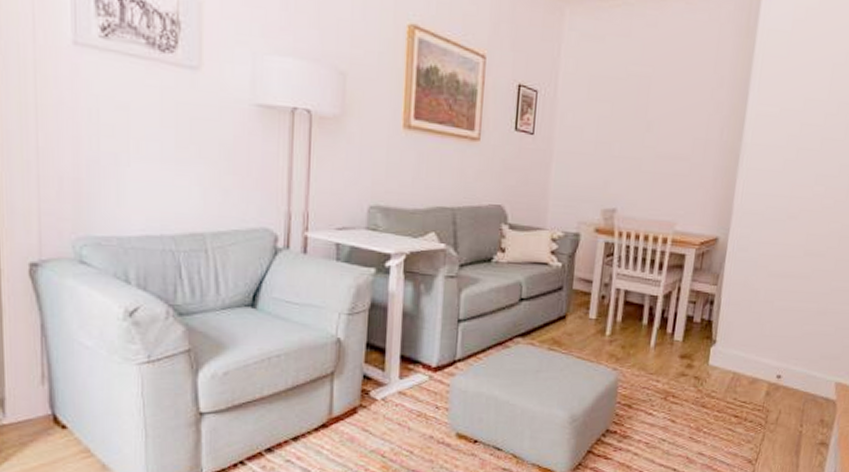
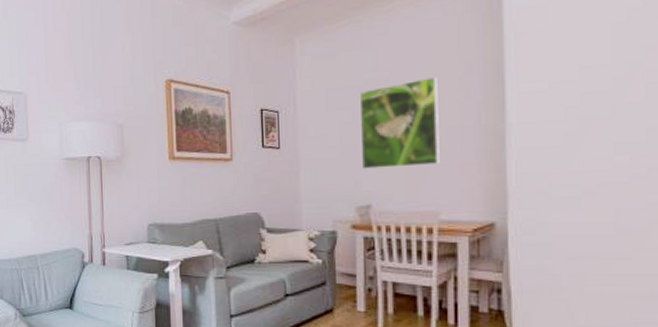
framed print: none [612,82,694,174] -> present [359,76,440,169]

